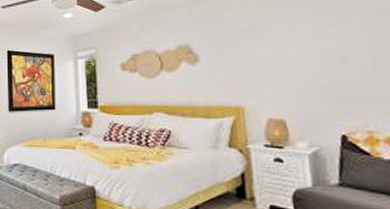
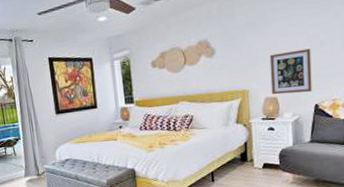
wall art: none [271,64,336,119] -> present [269,48,312,95]

